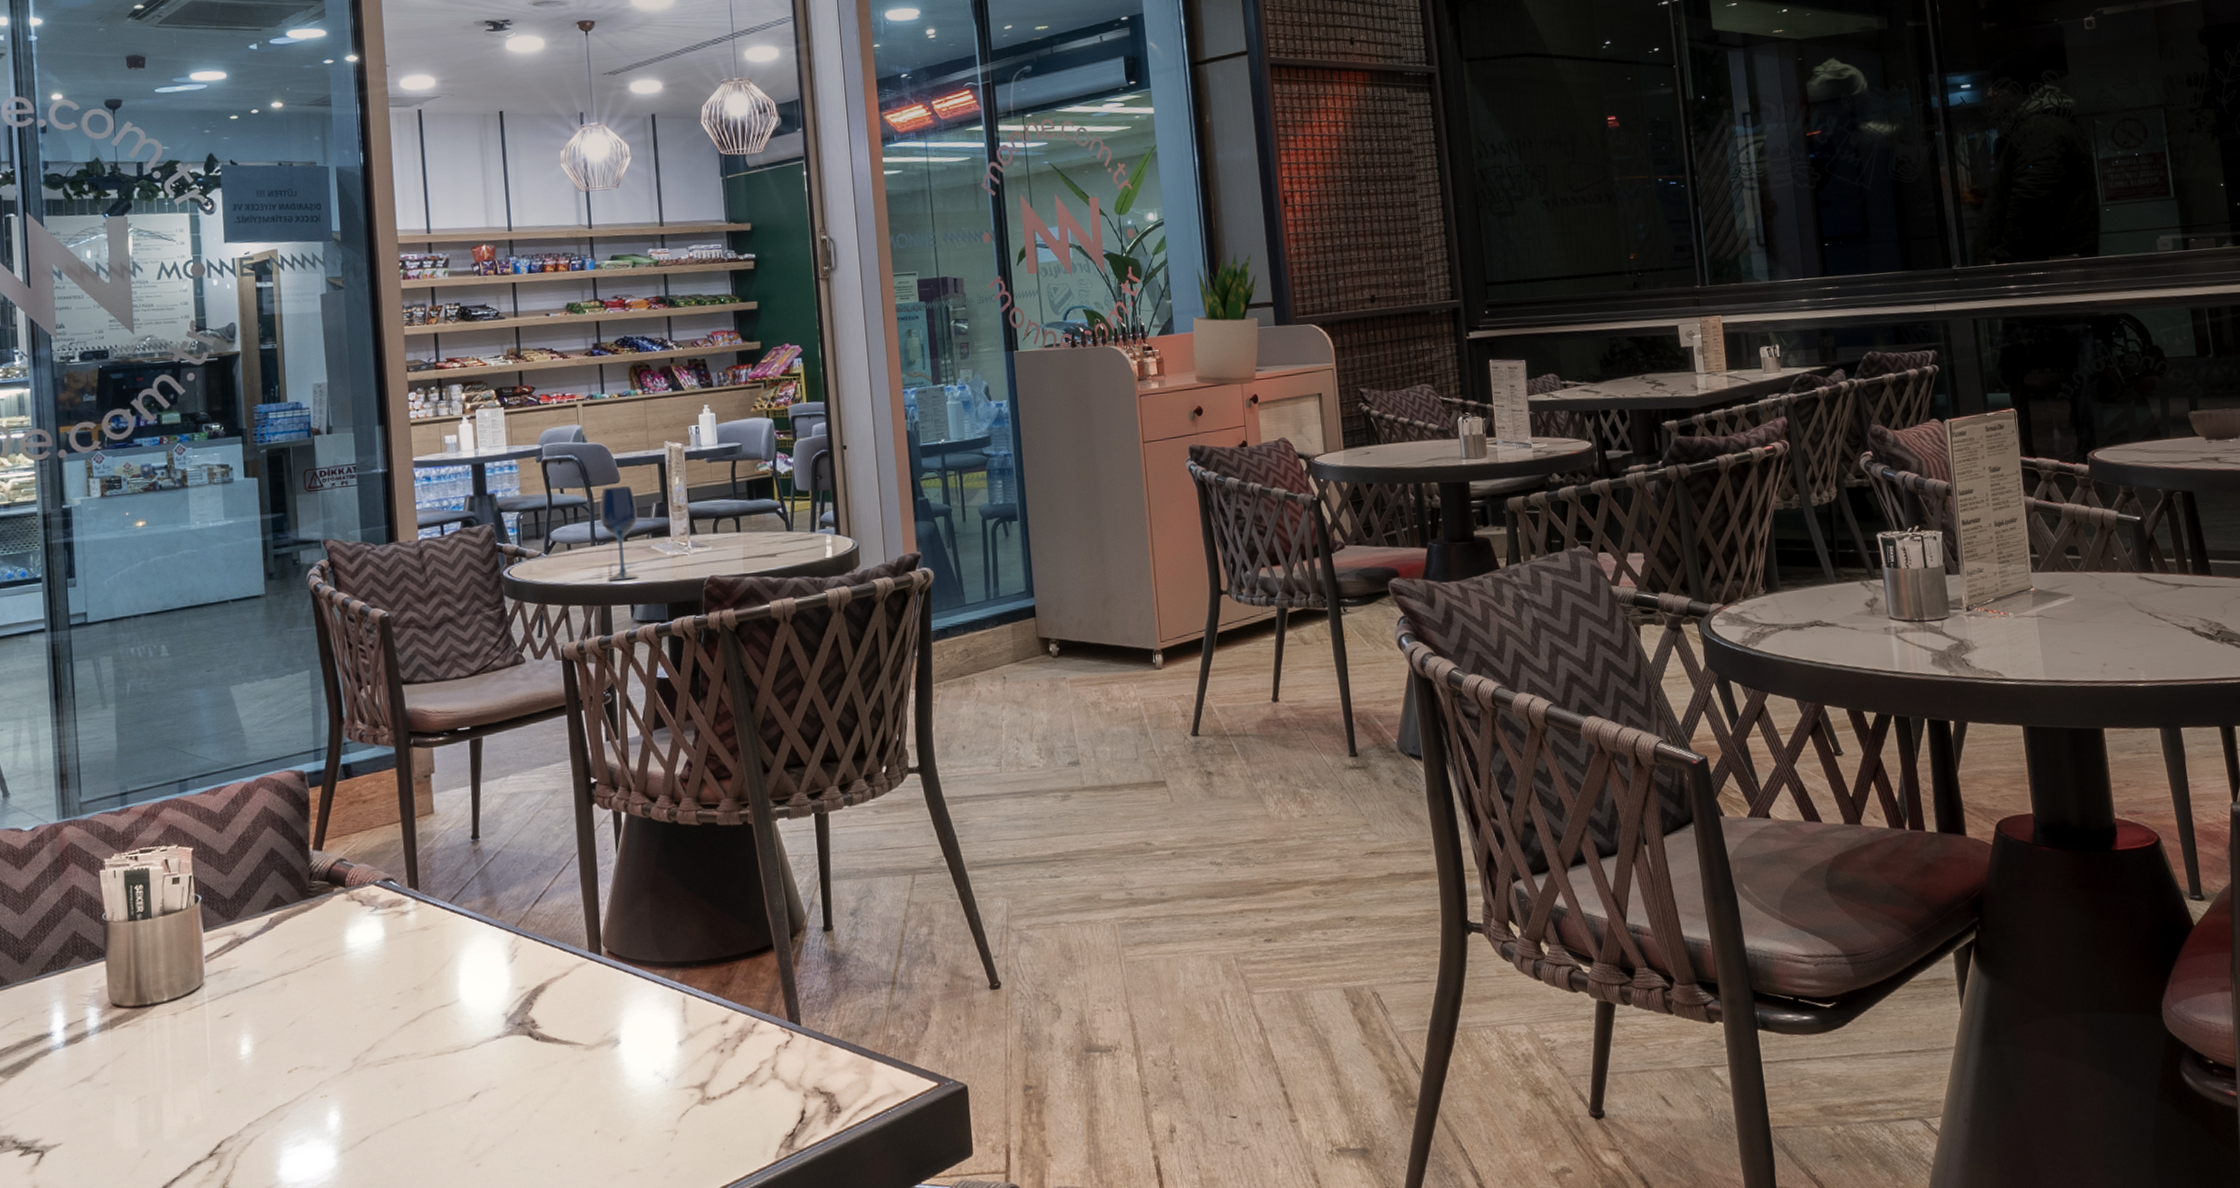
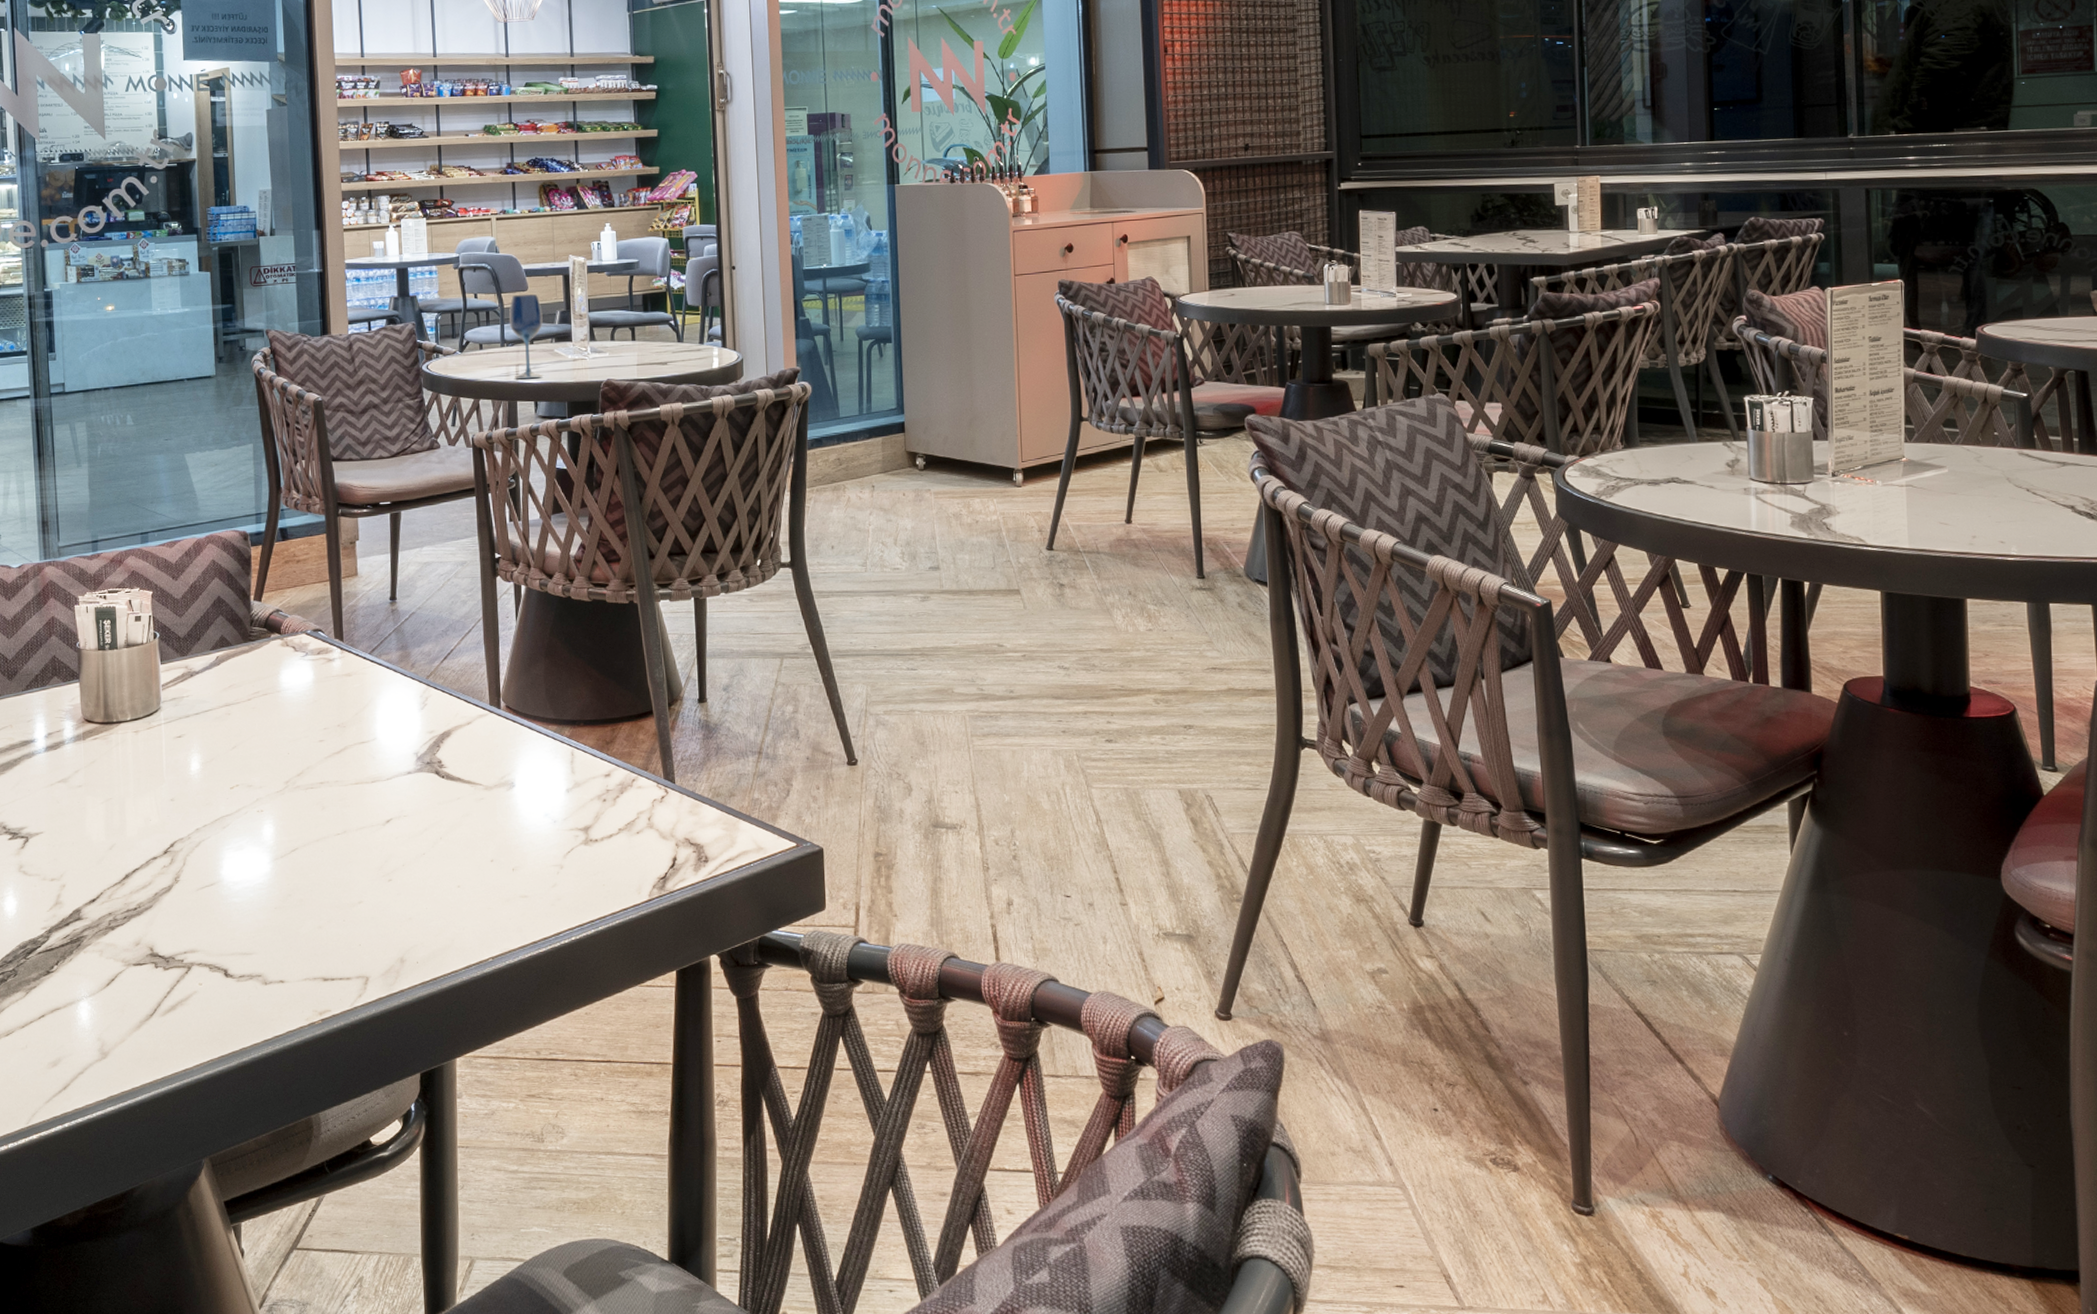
planter: present [1192,251,1260,385] -> none [1066,97,1136,225]

